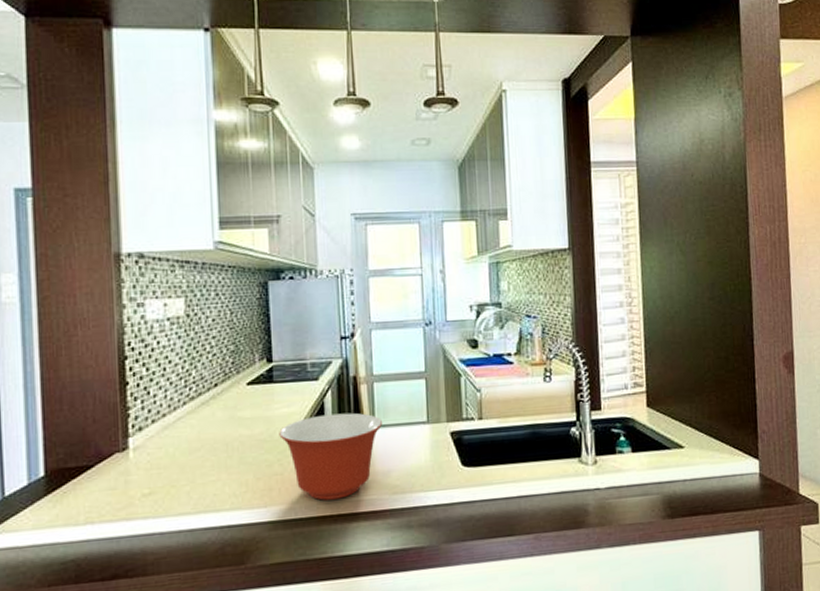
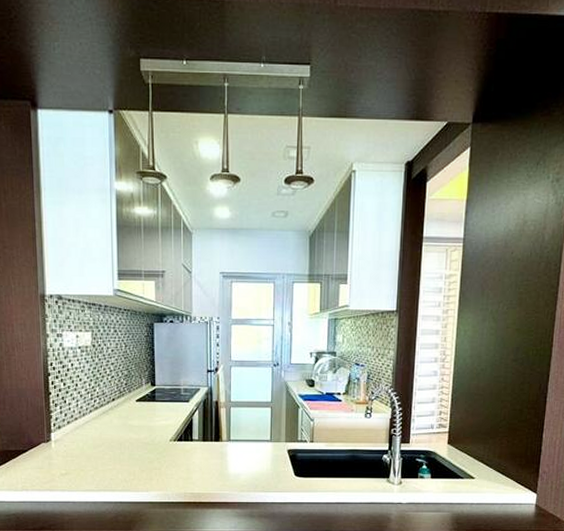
mixing bowl: present [279,412,382,500] -> none [159,428,236,491]

